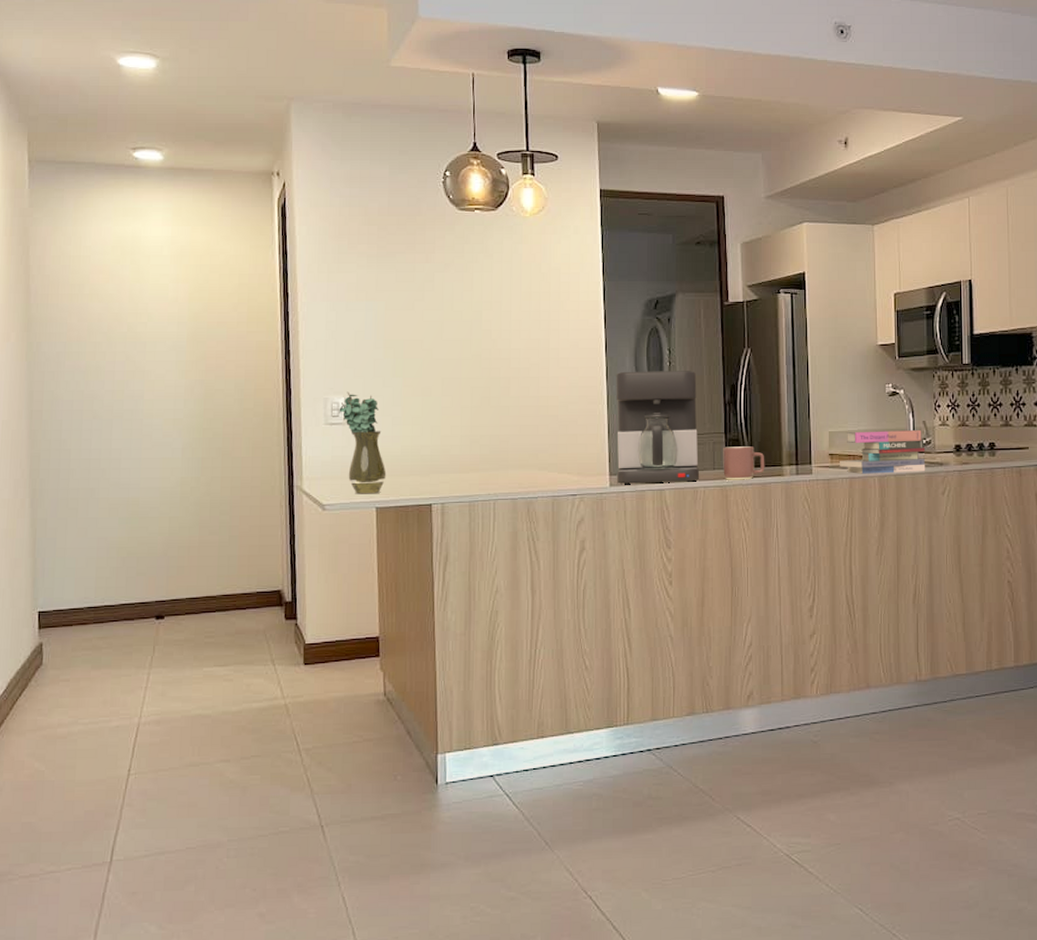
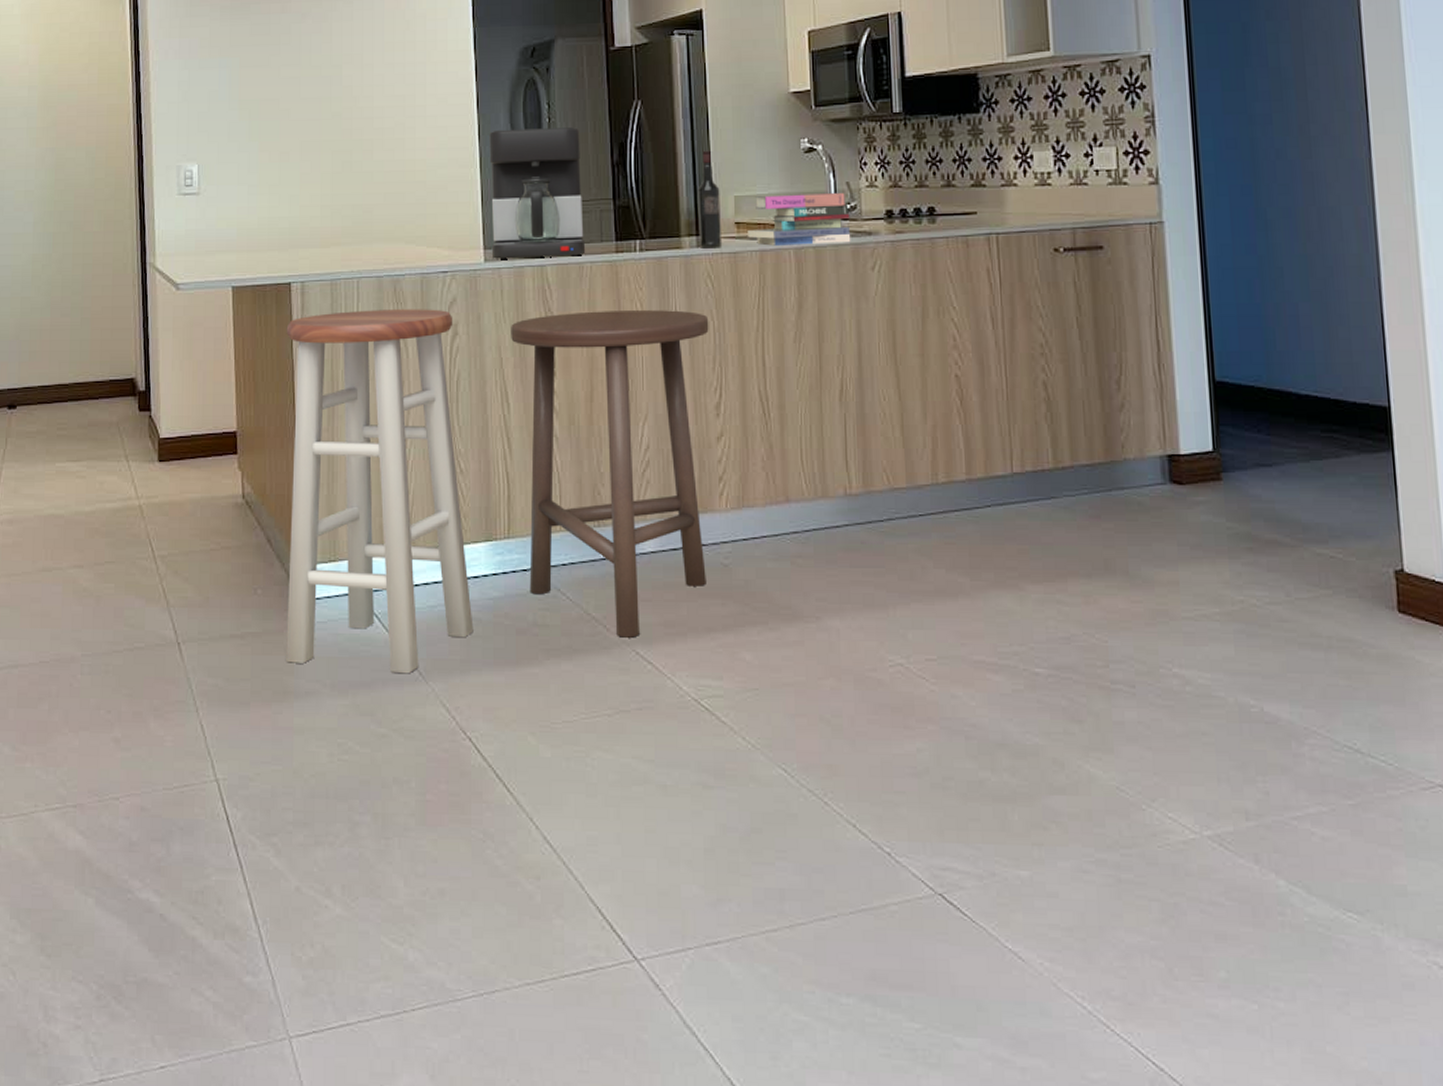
vase: present [339,391,387,494] -> none [192,158,243,272]
bar stool: none [423,527,595,845] -> present [286,309,474,674]
bar stool: none [632,528,805,806] -> present [511,310,709,638]
mug: present [722,446,765,480] -> none [610,214,661,254]
wine bottle: none [798,392,818,477] -> present [697,150,723,250]

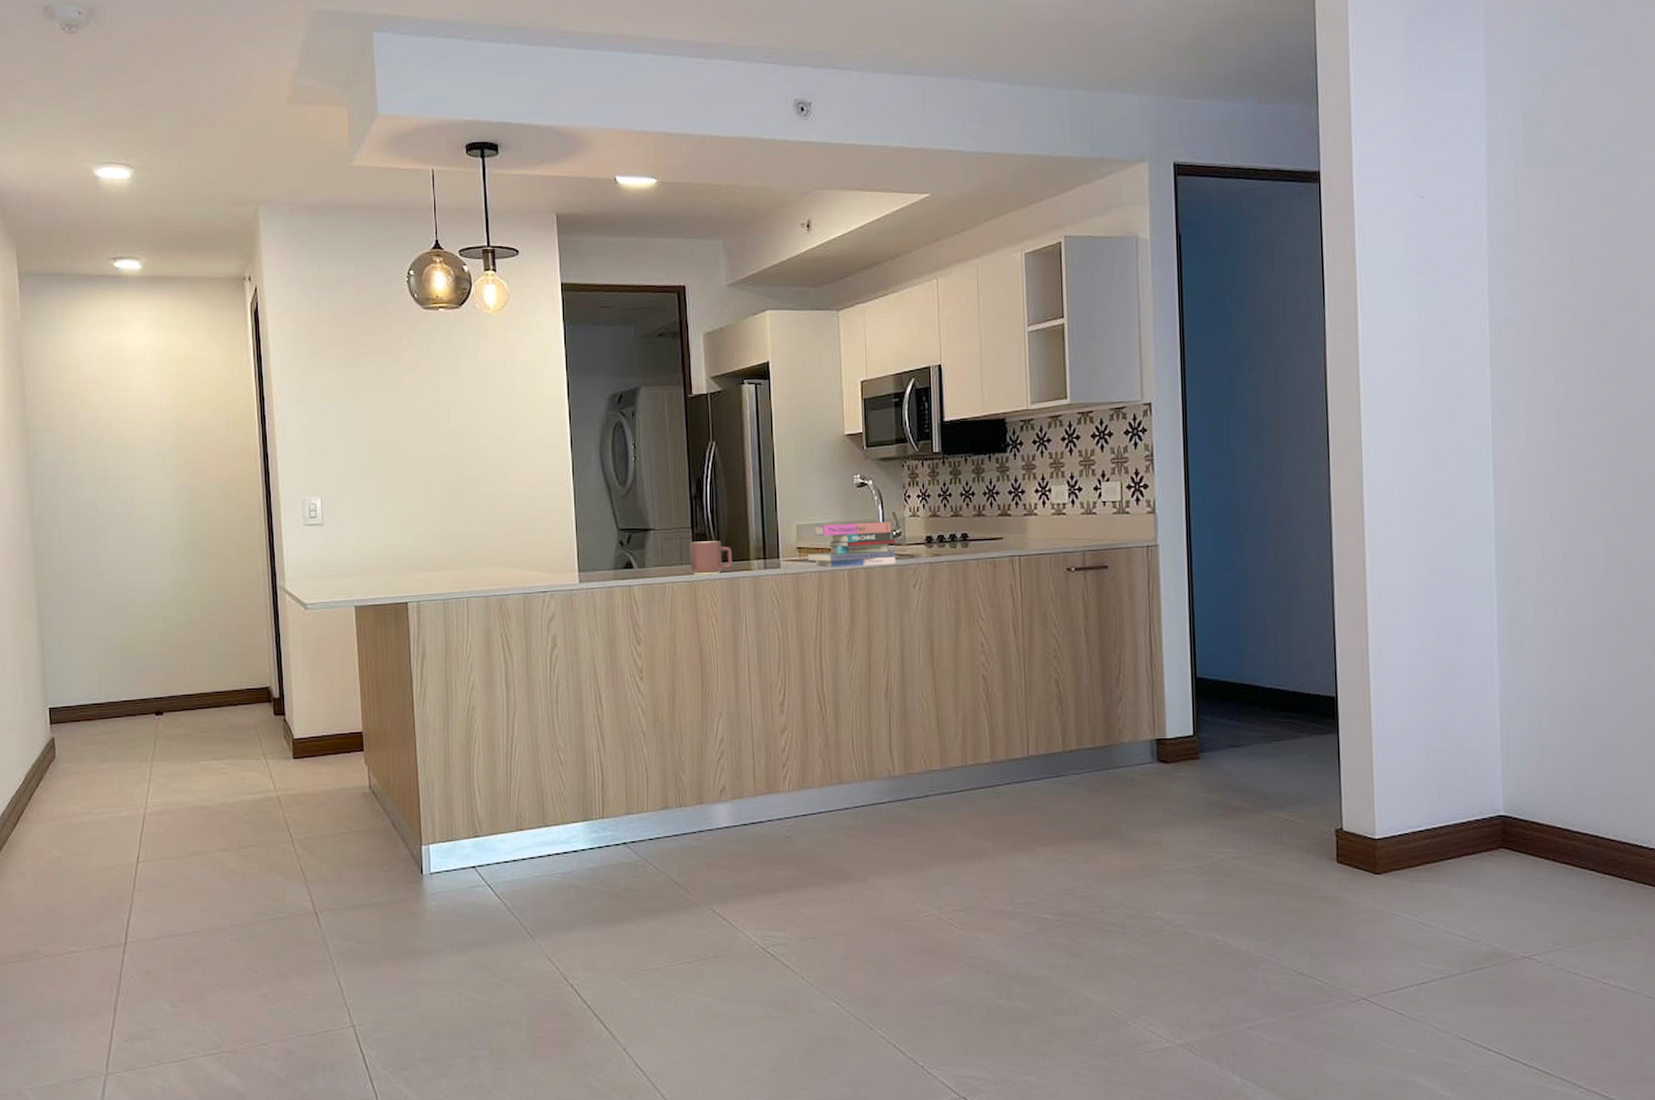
bar stool: present [286,309,474,674] -> none [404,624,574,934]
coffee maker: present [489,127,586,260] -> none [582,465,668,581]
bar stool: present [511,310,709,638] -> none [603,623,775,899]
mug: none [610,214,661,254] -> present [689,541,733,575]
wine bottle: present [697,150,723,250] -> none [765,485,786,571]

